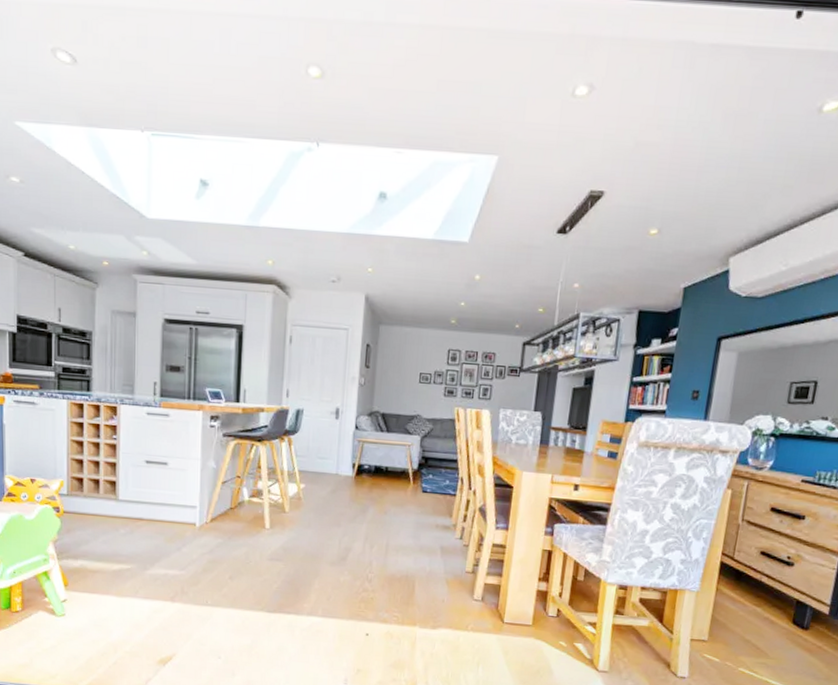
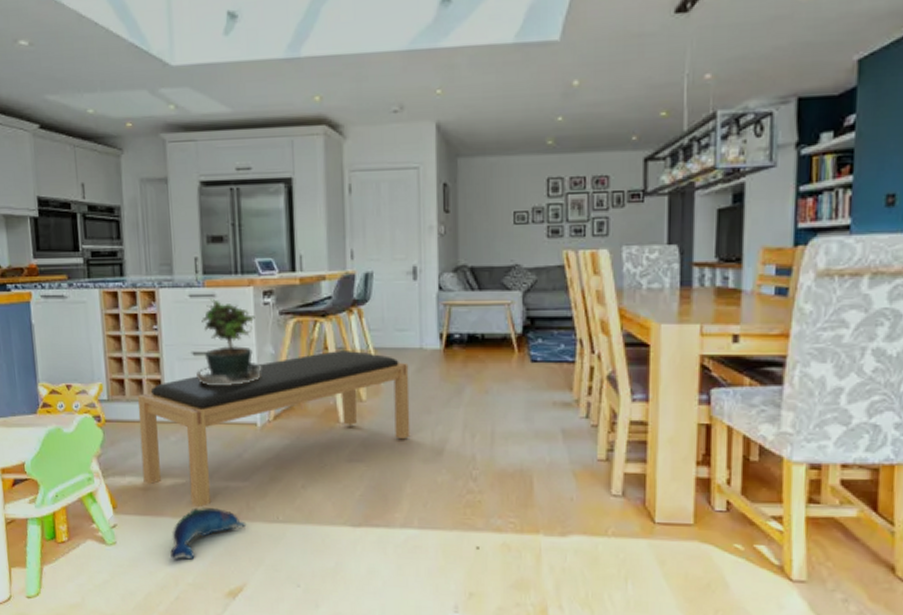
bench: none [93,469,326,589] -> present [137,349,411,507]
plush toy: none [111,589,180,632] -> present [169,508,247,560]
potted plant: none [147,417,204,491] -> present [196,298,263,386]

